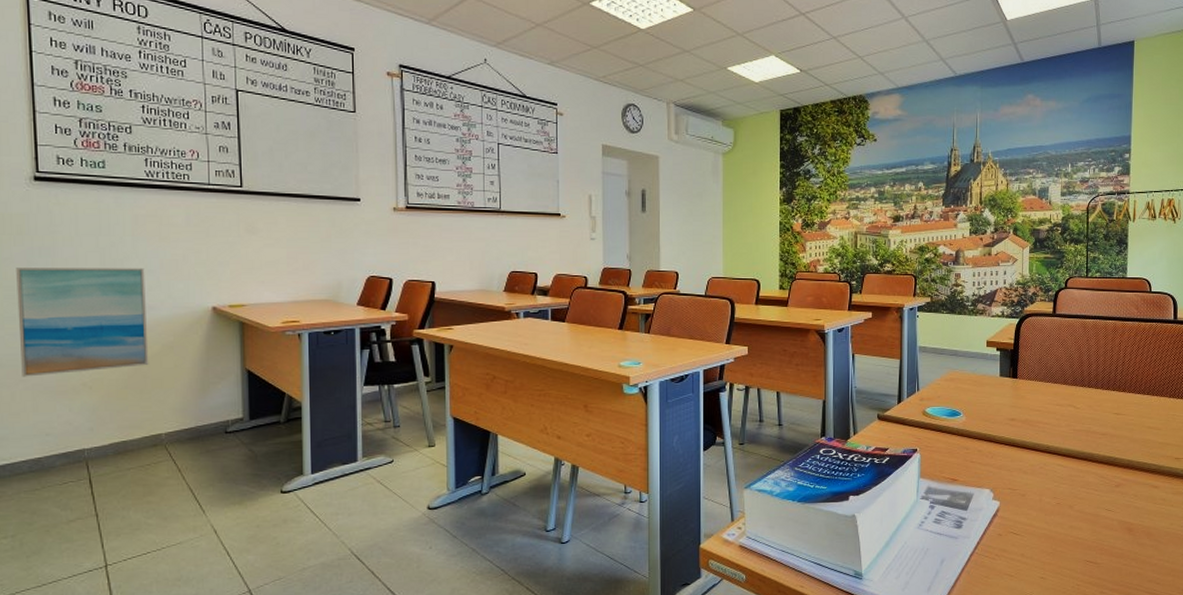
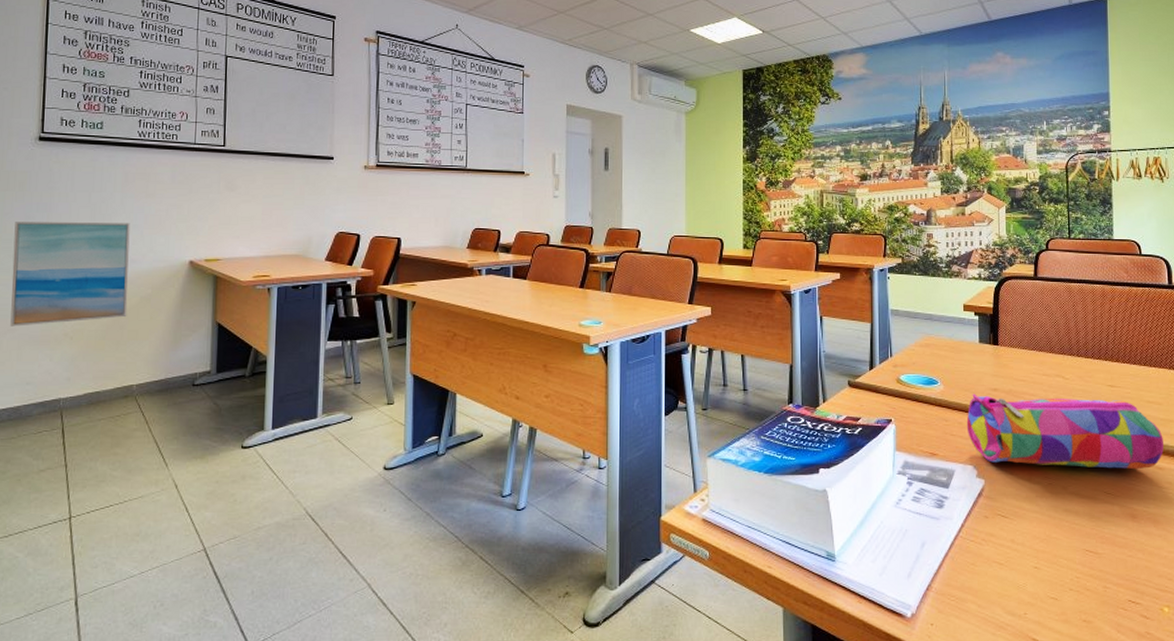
pencil case: none [985,423,1160,489] -> present [966,394,1164,469]

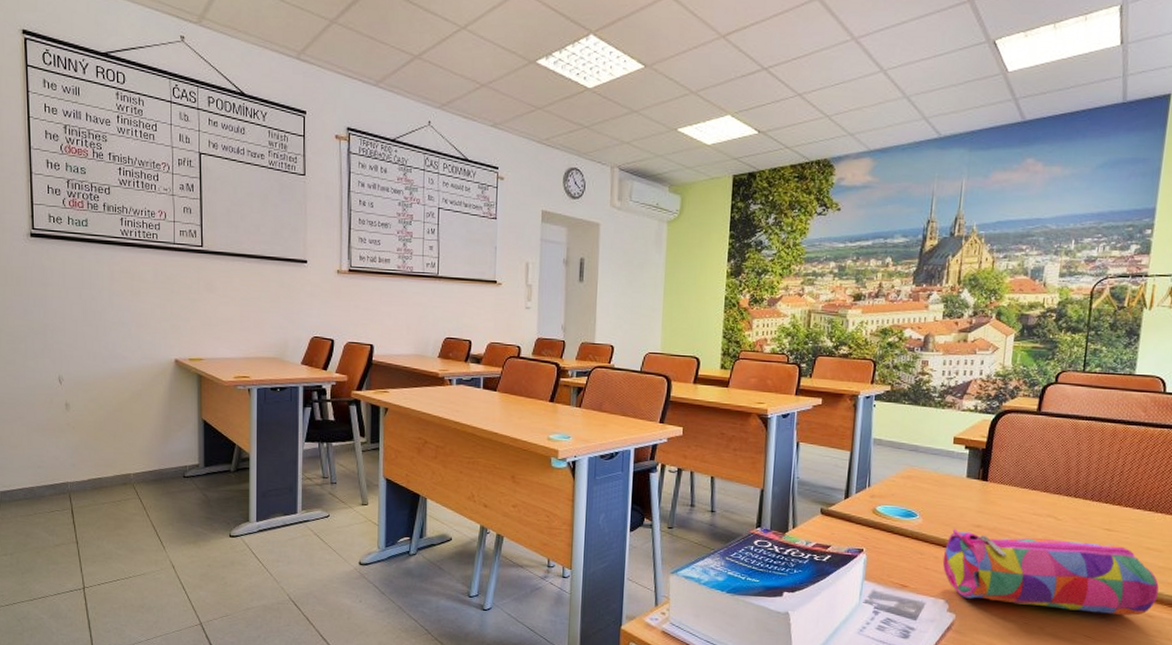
wall art: present [10,222,130,327] -> none [15,316,121,415]

